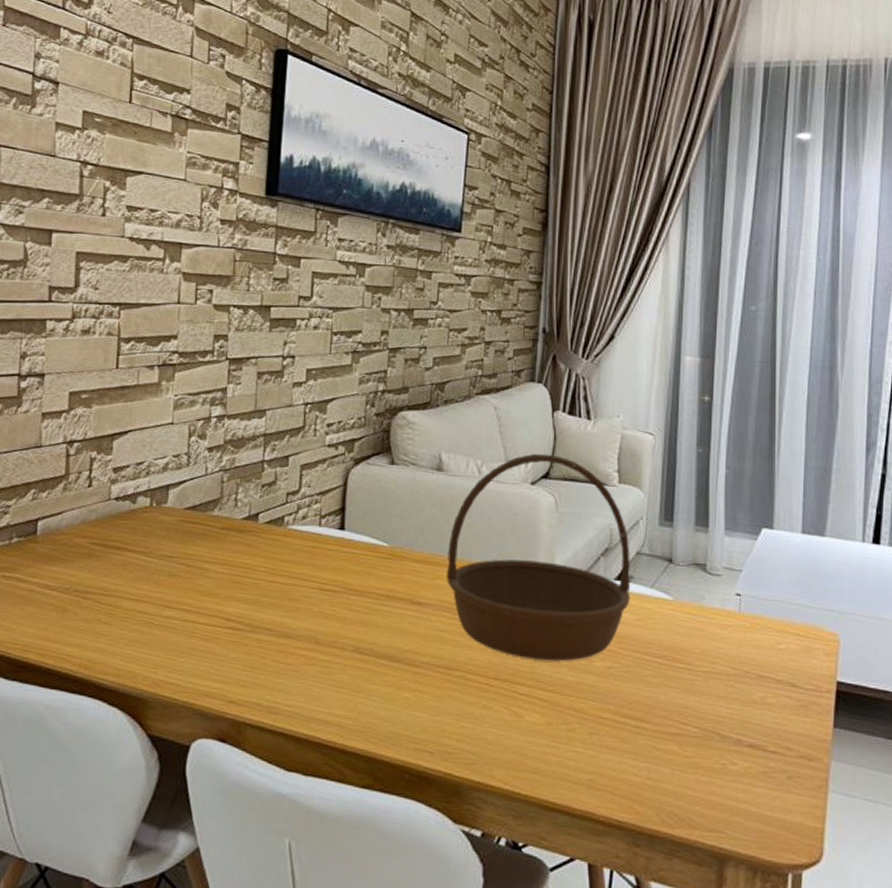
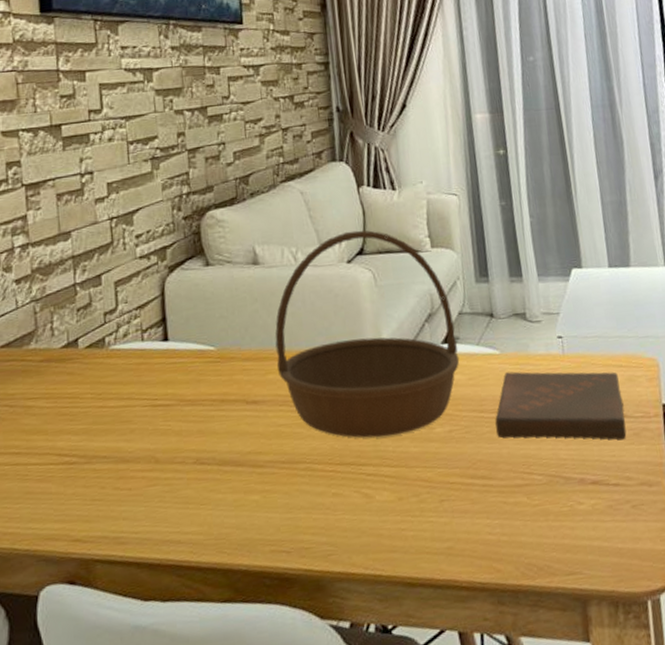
book: none [658,620,795,709] -> present [495,371,627,440]

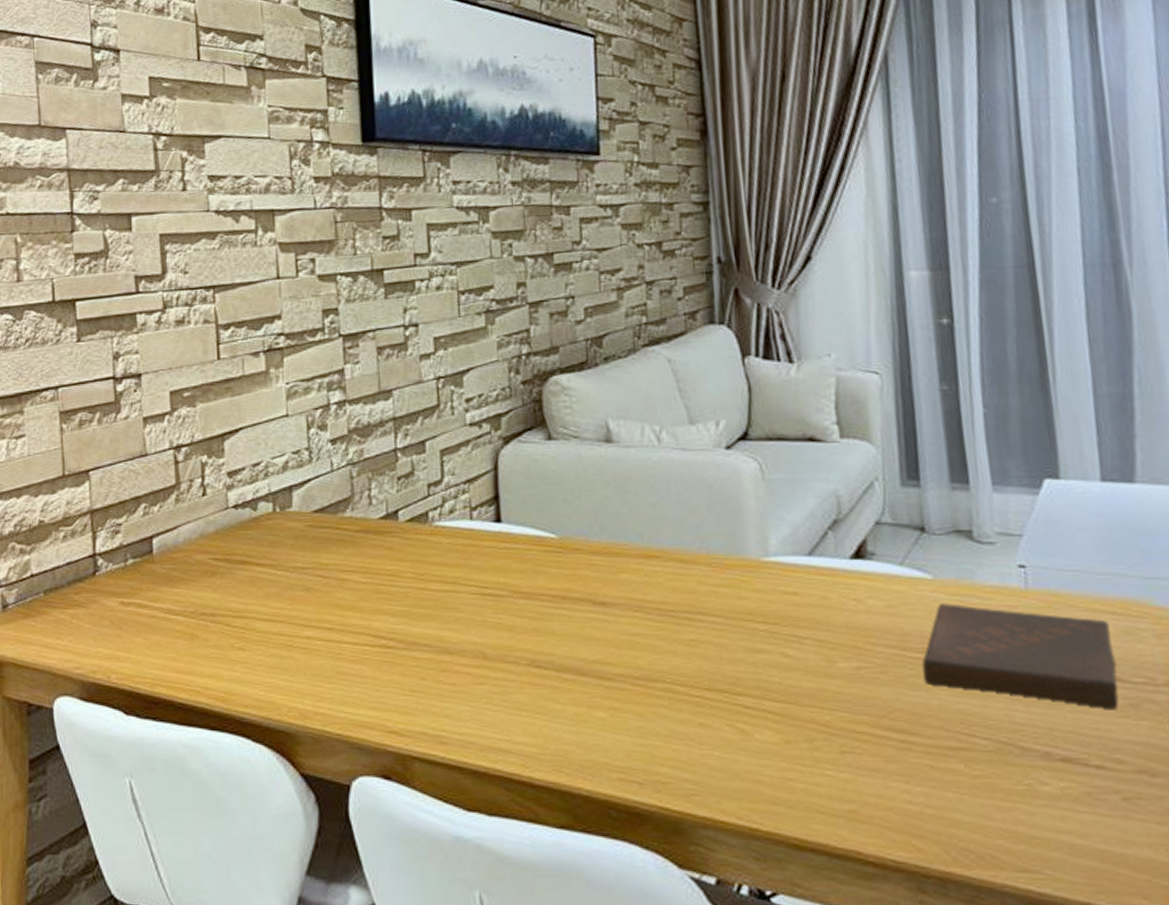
basket: present [275,230,460,438] -> none [630,410,875,665]

